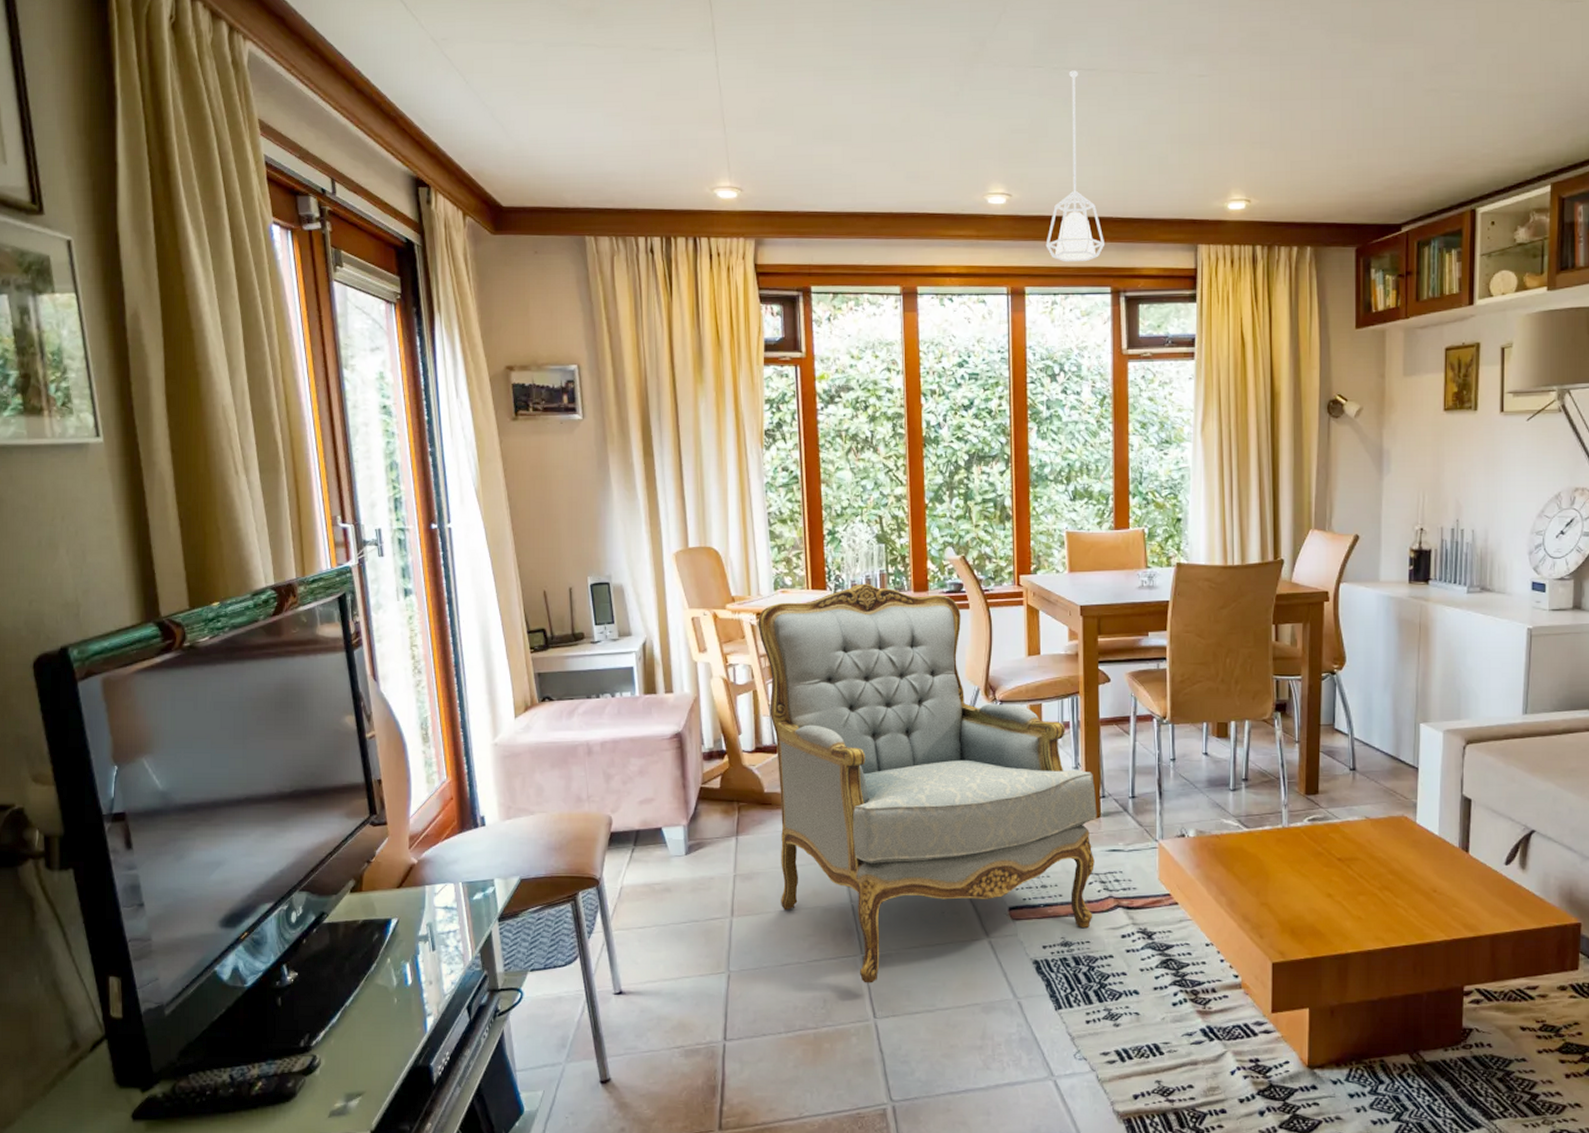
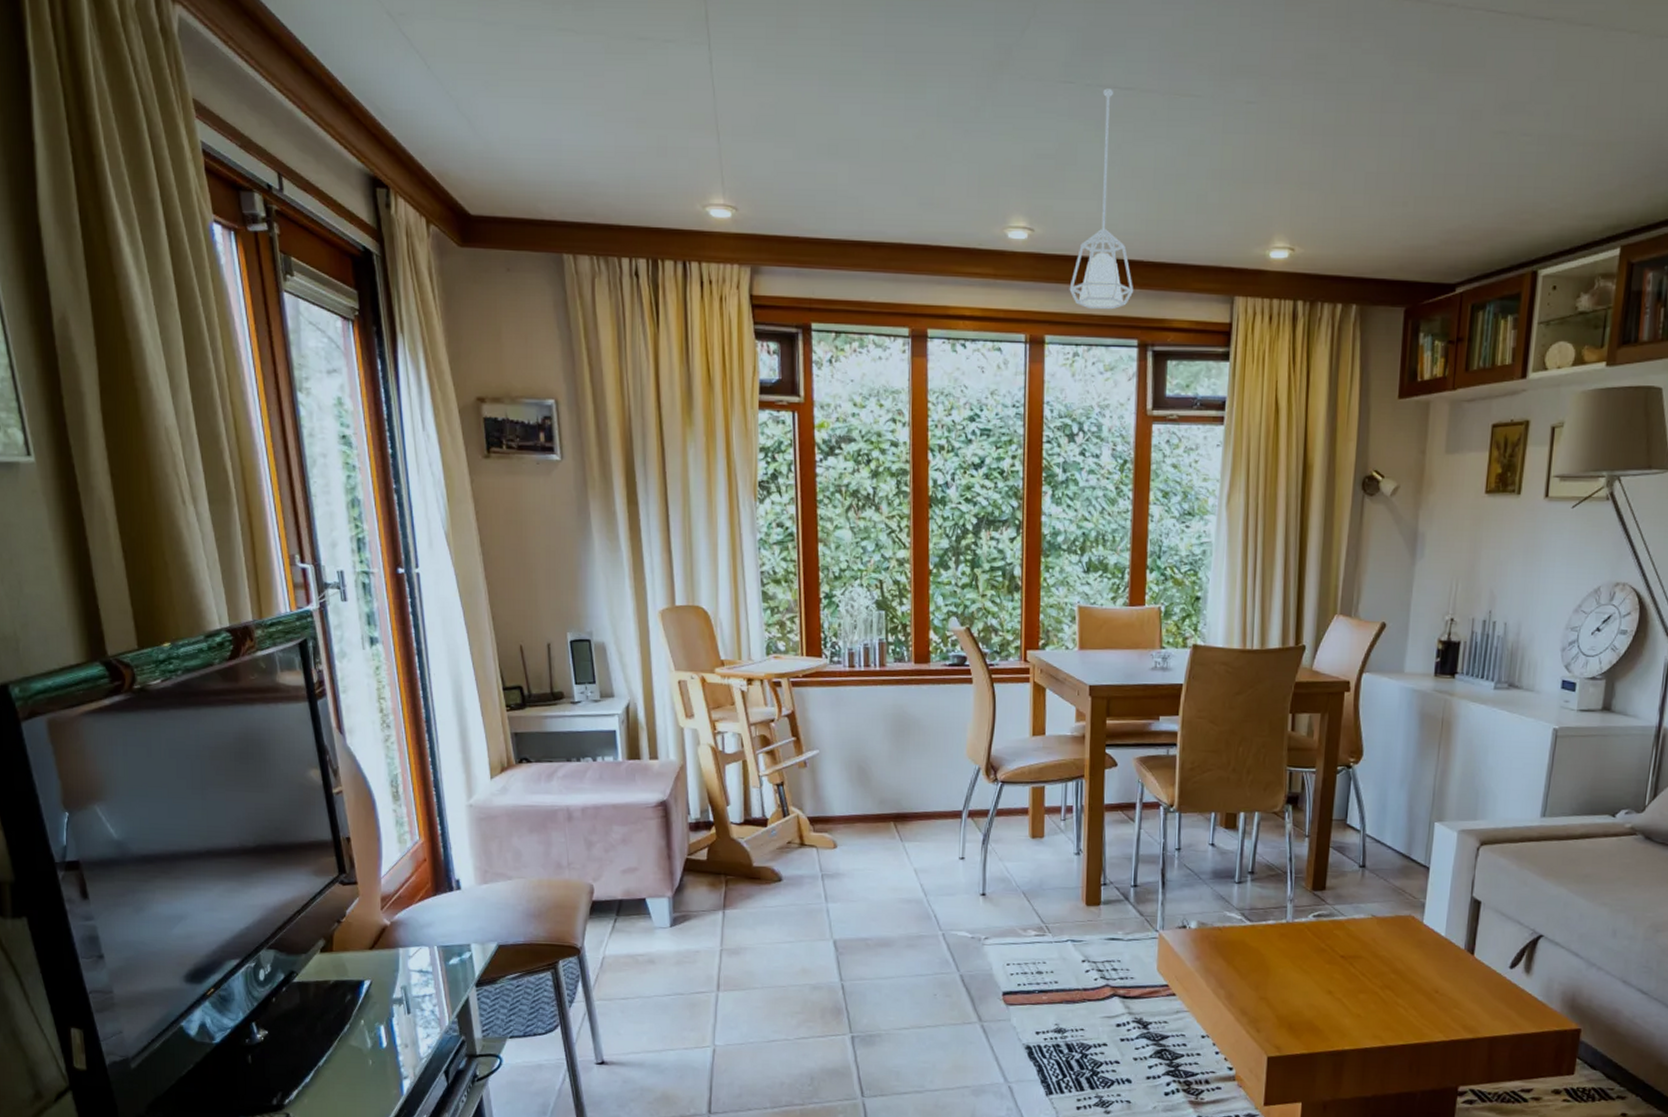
armchair: present [758,583,1097,983] -> none [748,652,1098,1063]

